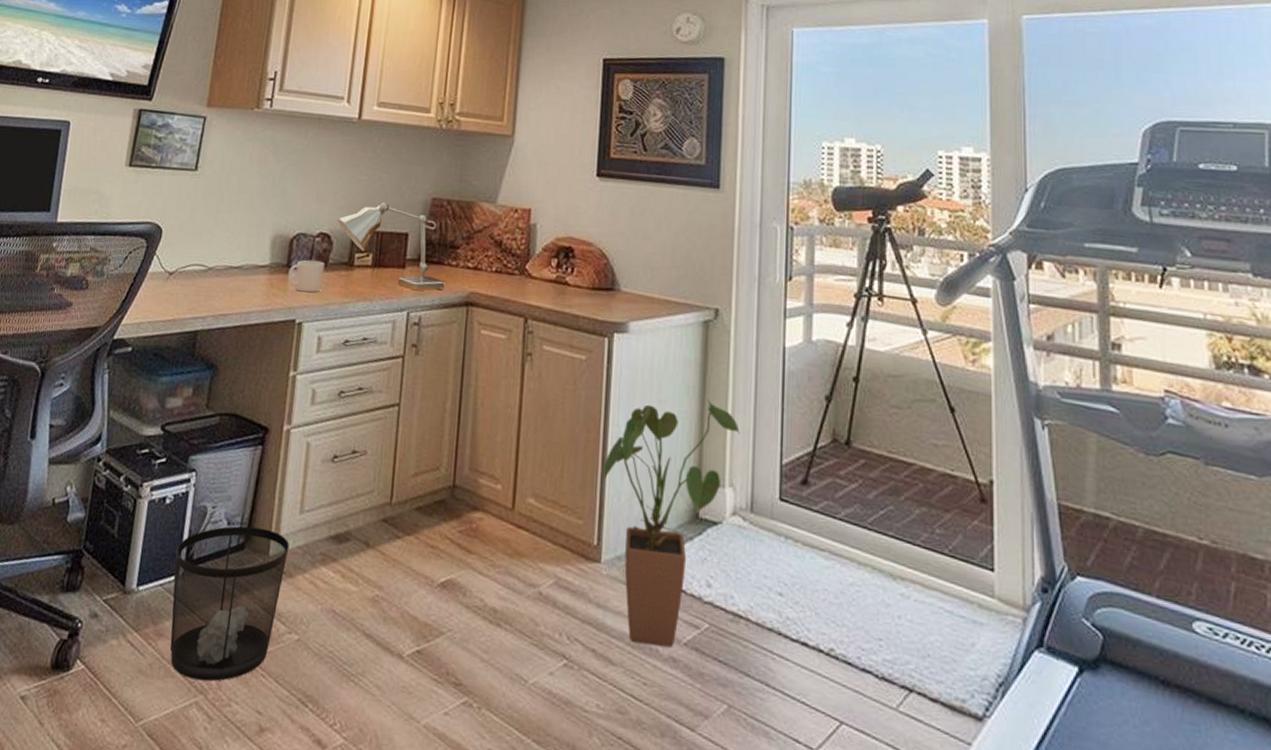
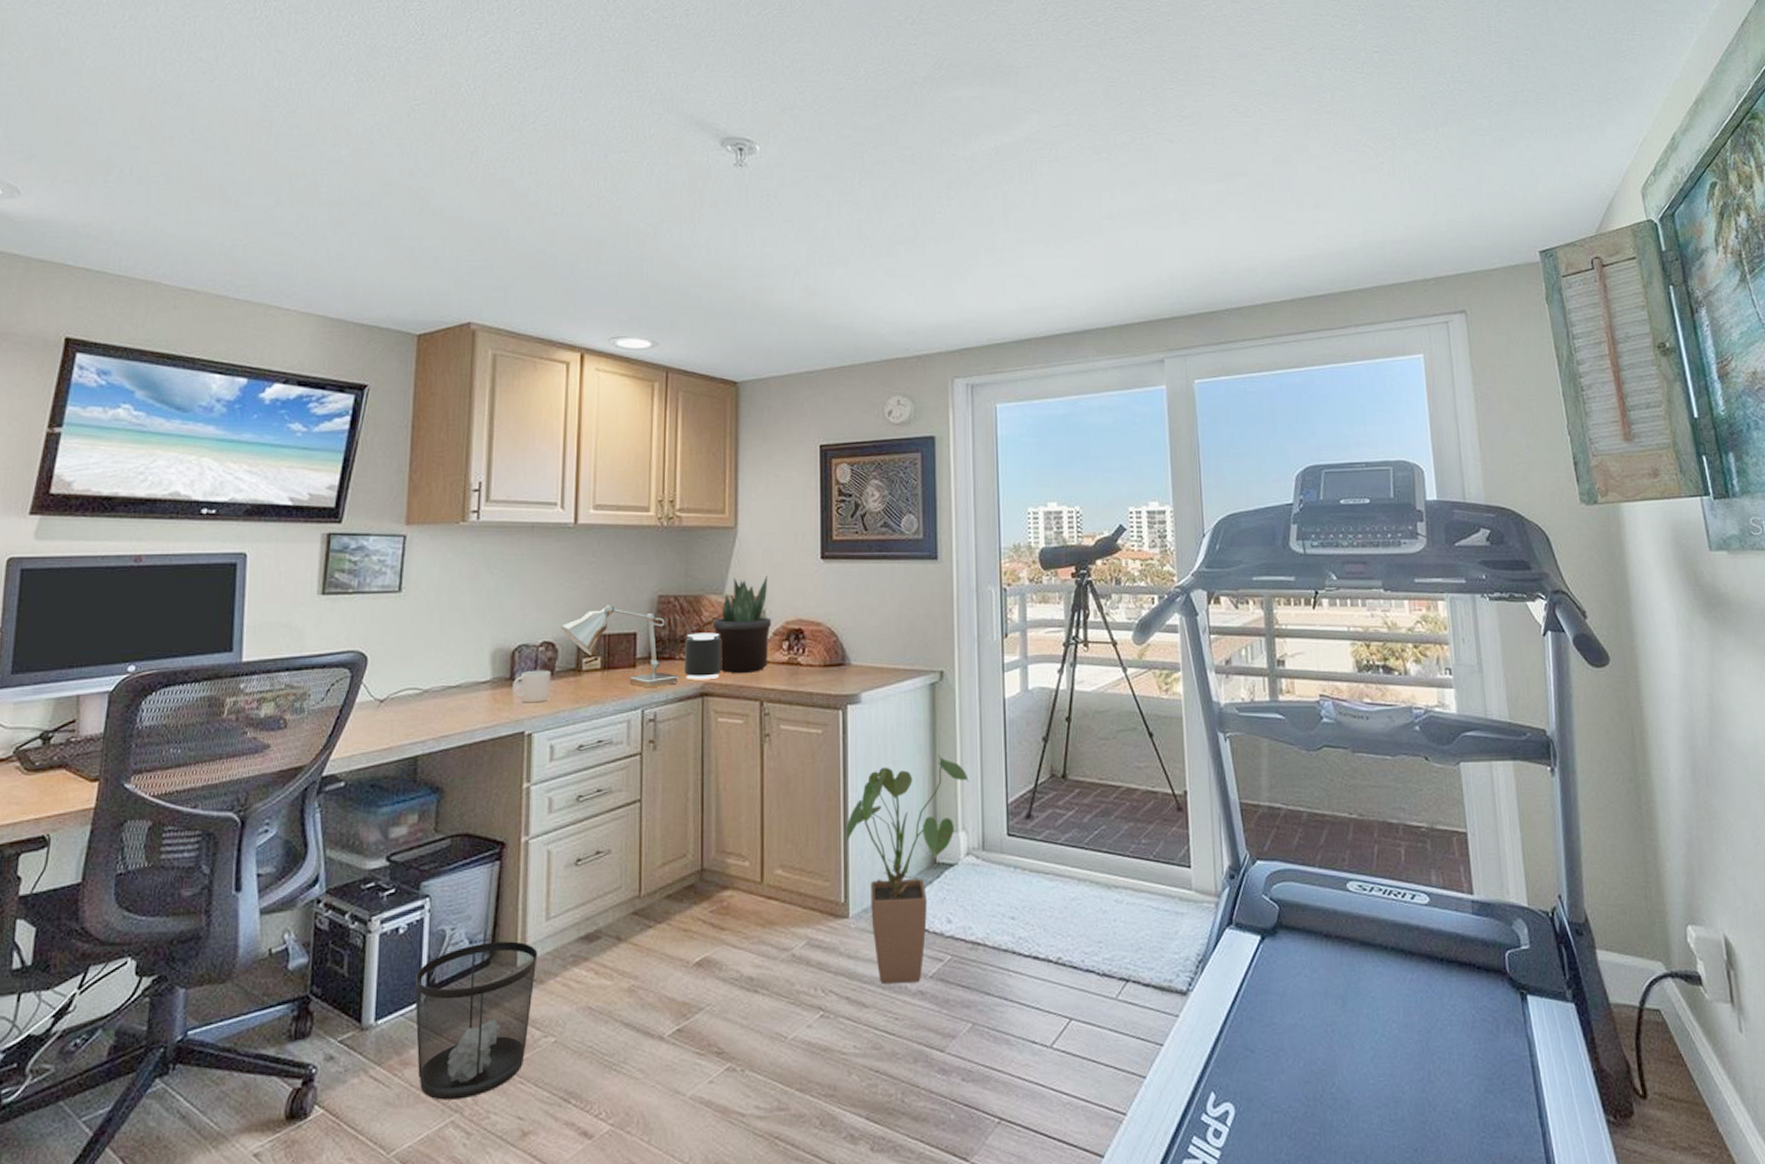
speaker: none [452,239,490,289] -> present [685,632,721,679]
planter: none [483,187,543,287] -> present [713,575,772,673]

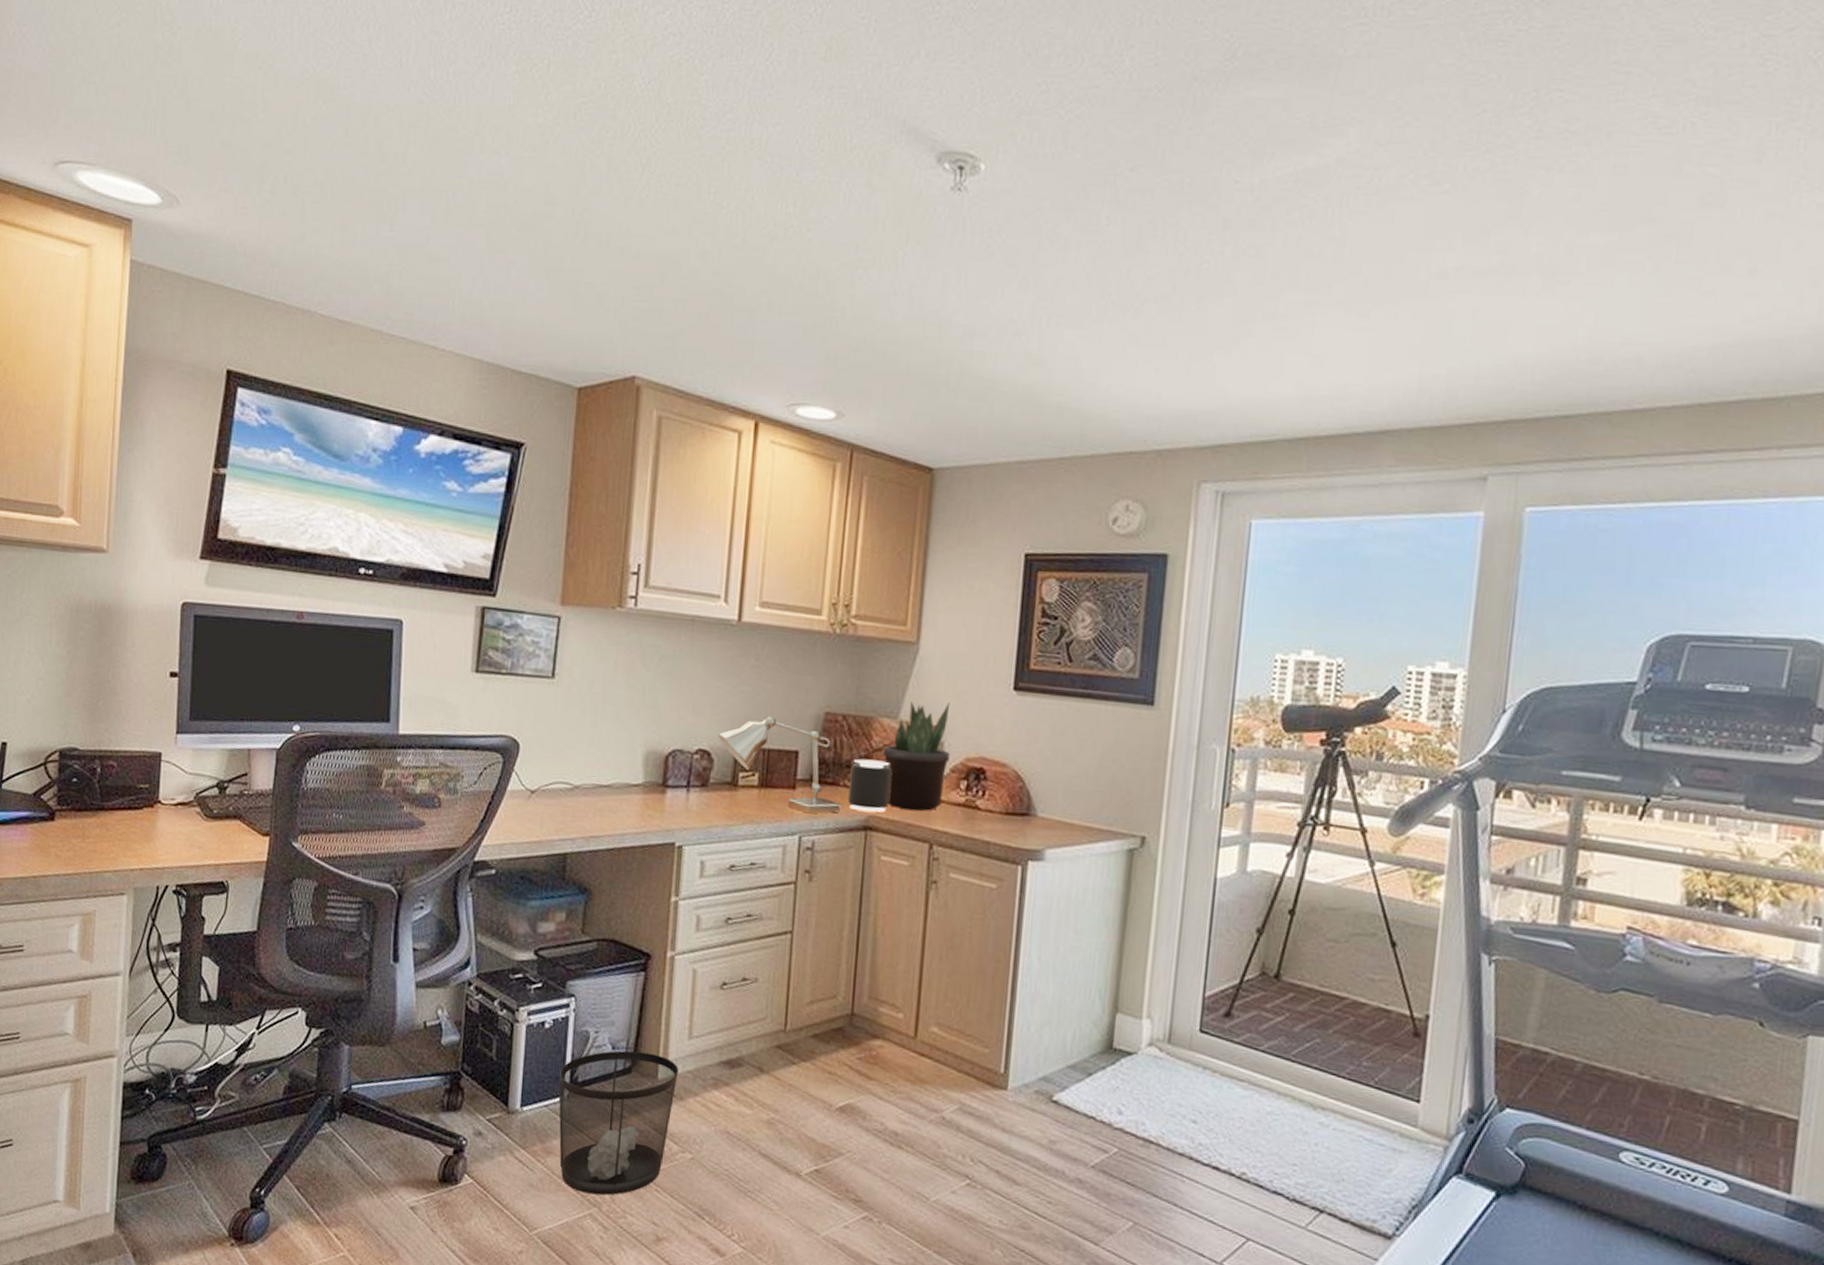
mug: present [512,670,552,703] -> none [664,778,706,815]
house plant: present [845,754,969,983] -> none [1011,930,1161,1170]

